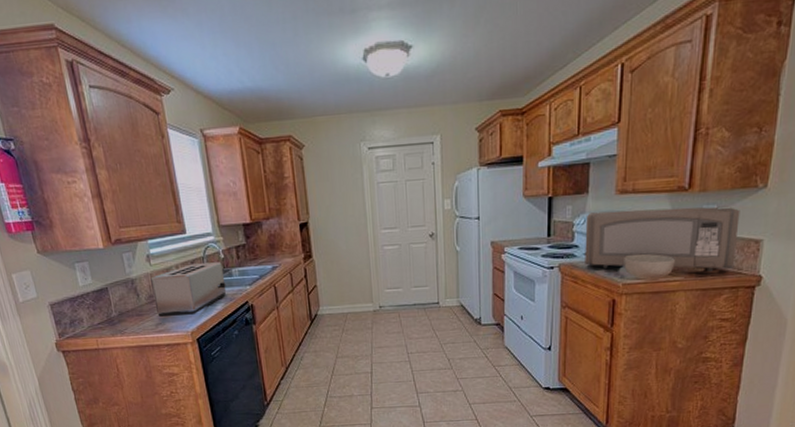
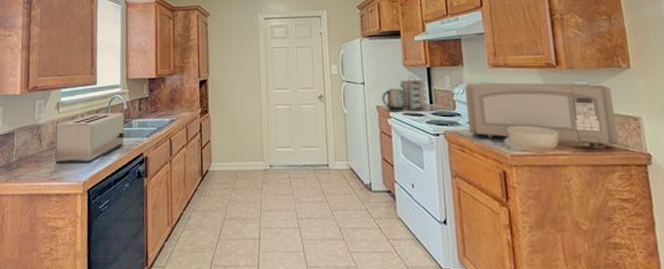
kettle: none [497,221,522,247] -> present [382,88,405,112]
spice rack: none [517,207,545,246] -> present [399,75,428,112]

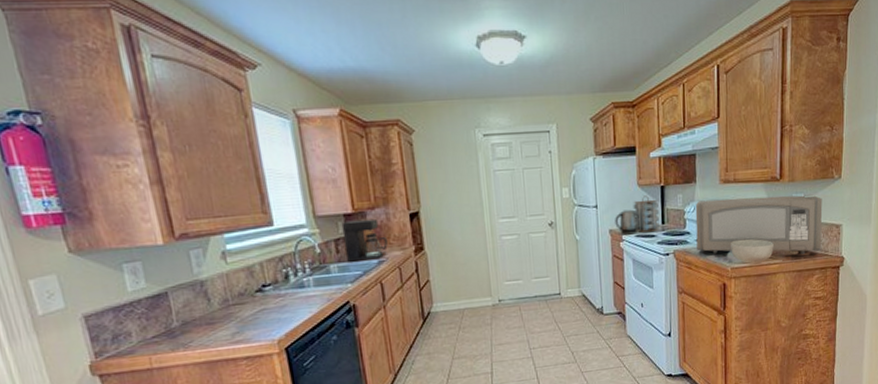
toaster: present [54,113,125,165] -> none [226,257,323,326]
coffee maker: none [145,83,179,119] -> present [341,218,388,262]

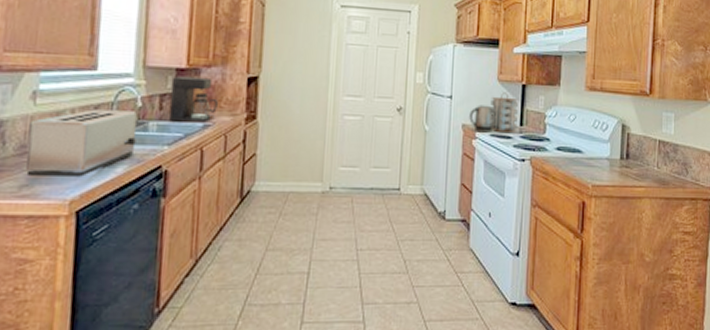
toaster: none [226,257,323,326] -> present [25,109,137,177]
microwave: present [695,194,823,255] -> none [556,106,694,181]
bowl: present [729,238,775,265] -> none [592,154,641,184]

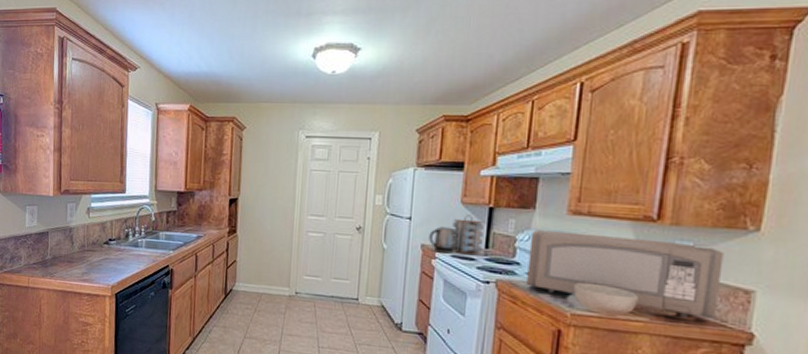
toaster: present [25,109,137,177] -> none [85,222,152,270]
coffee maker: present [169,76,218,123] -> none [173,197,207,234]
microwave: none [556,106,694,181] -> present [526,230,724,319]
bowl: none [592,154,641,184] -> present [572,282,640,317]

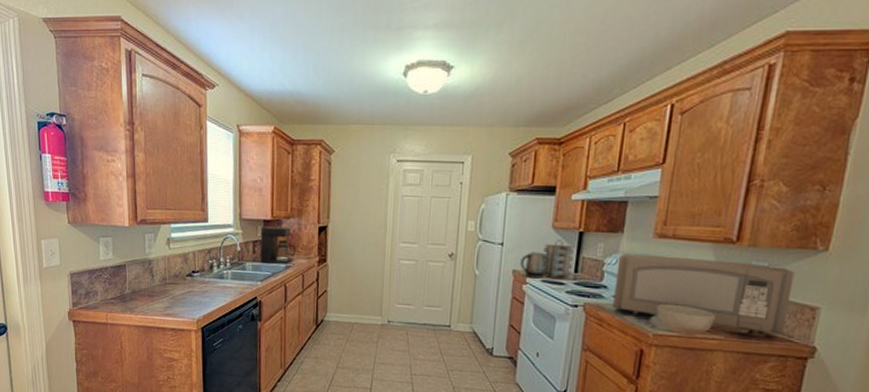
coffee maker: none [173,197,207,234] -> present [260,226,296,264]

